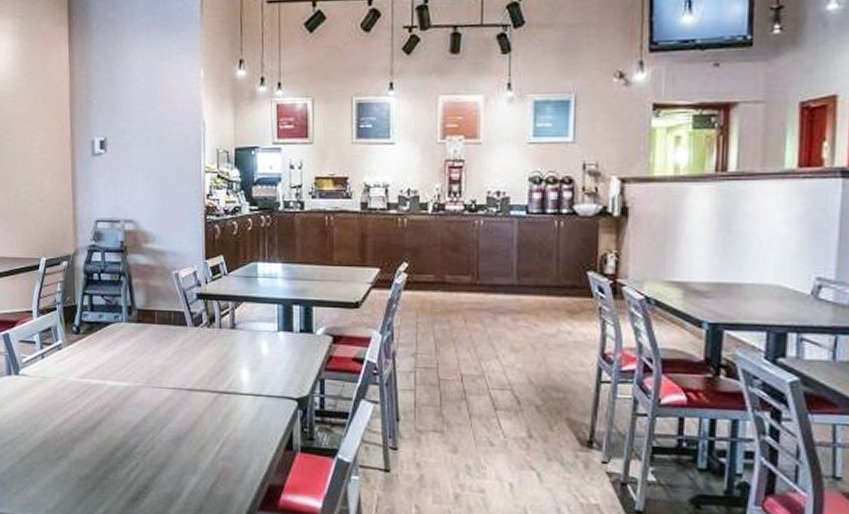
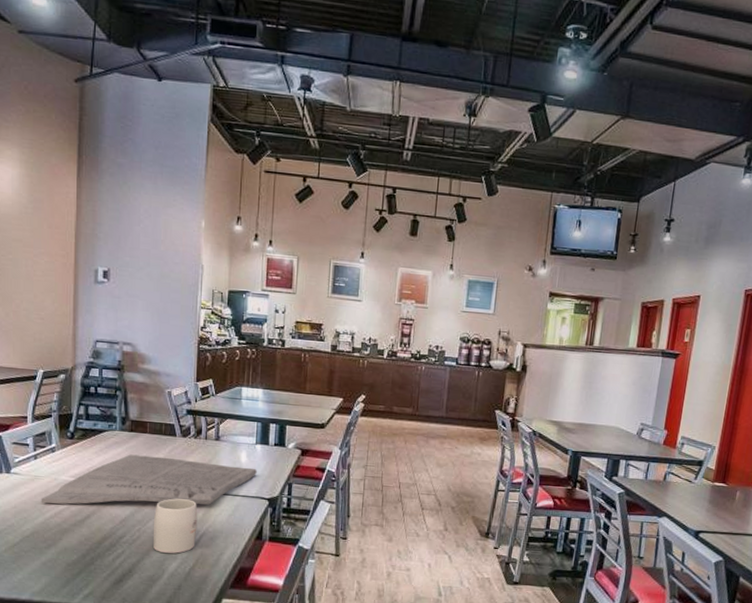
newspaper: none [50,349,283,409] -> present [41,454,258,505]
mug: none [167,400,217,468] -> present [152,498,198,554]

